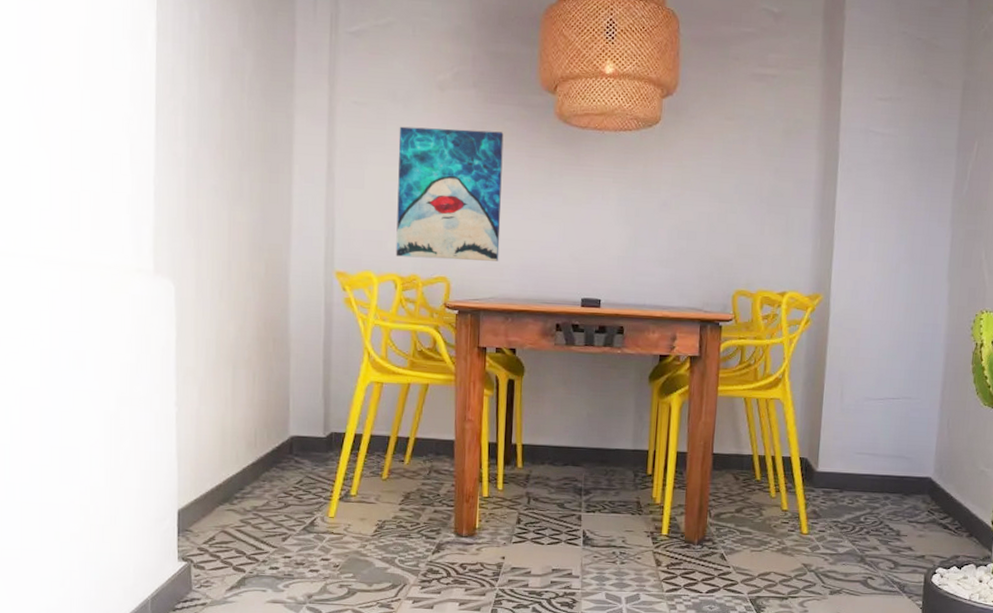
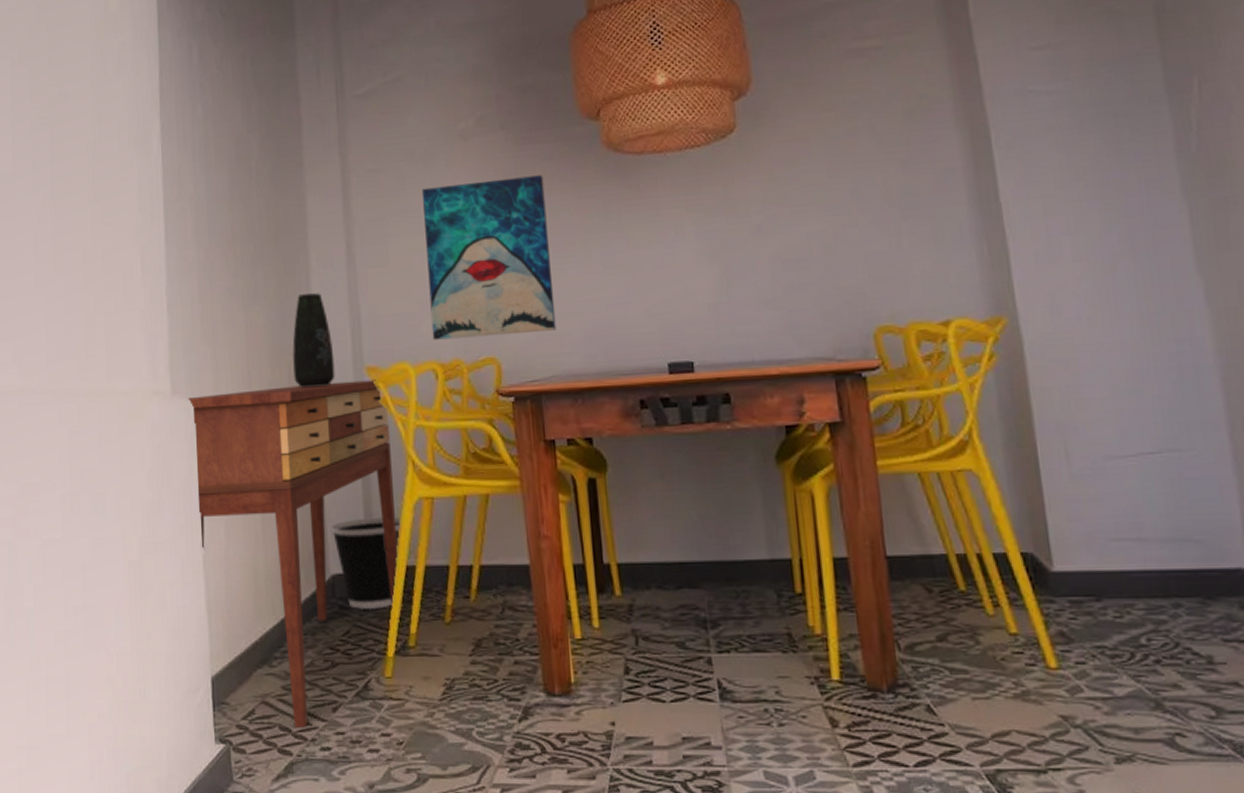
console table: none [170,277,352,552] -> present [188,379,402,727]
vase: none [270,202,308,284] -> present [292,293,335,388]
wastebasket: none [293,393,354,465] -> present [331,517,401,609]

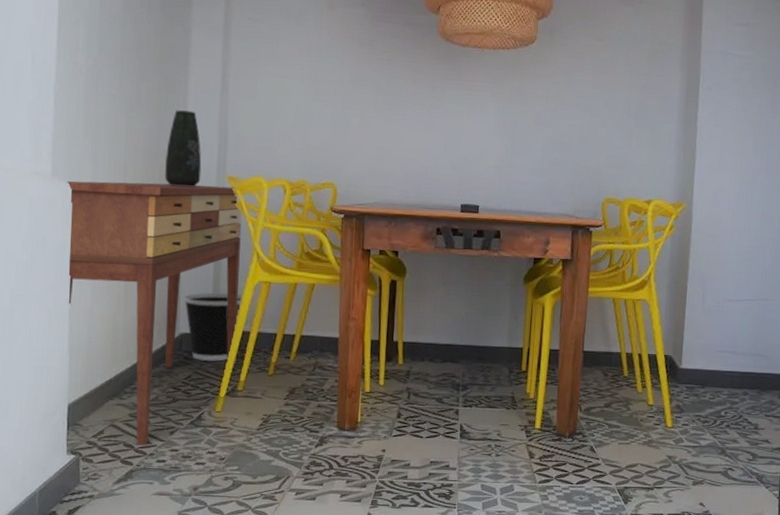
wall art: present [421,175,557,340] -> none [285,41,390,169]

